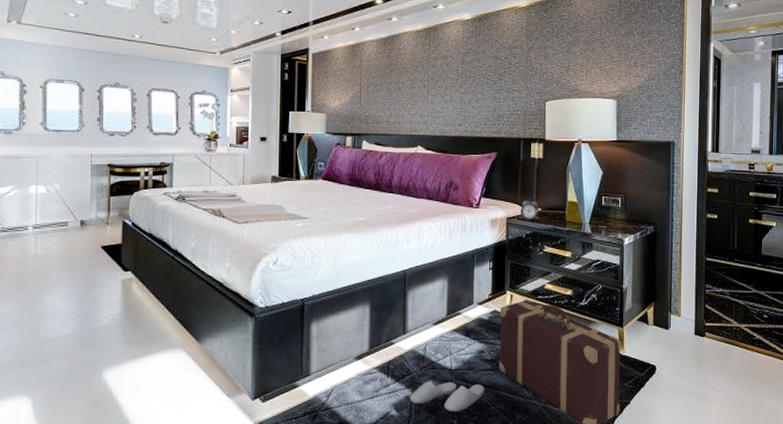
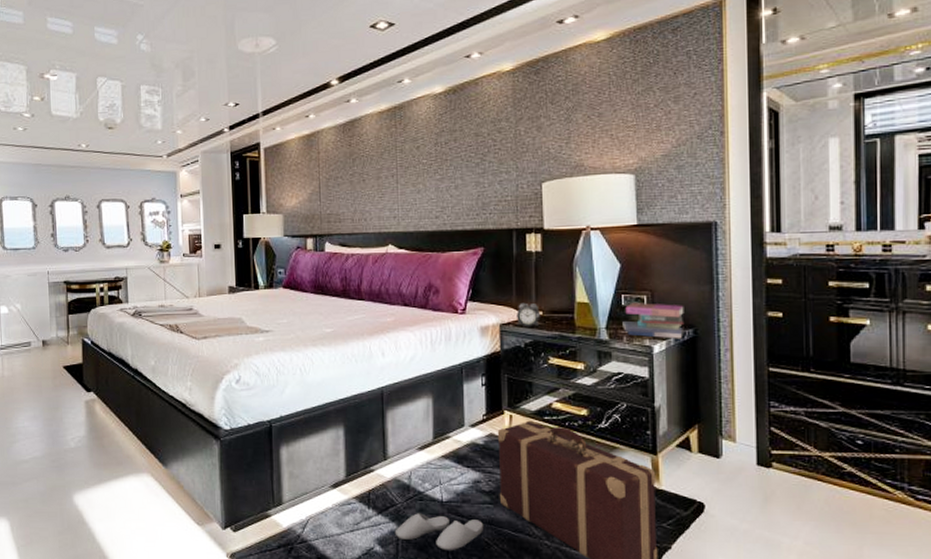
books: none [602,203,648,234] -> present [622,303,685,339]

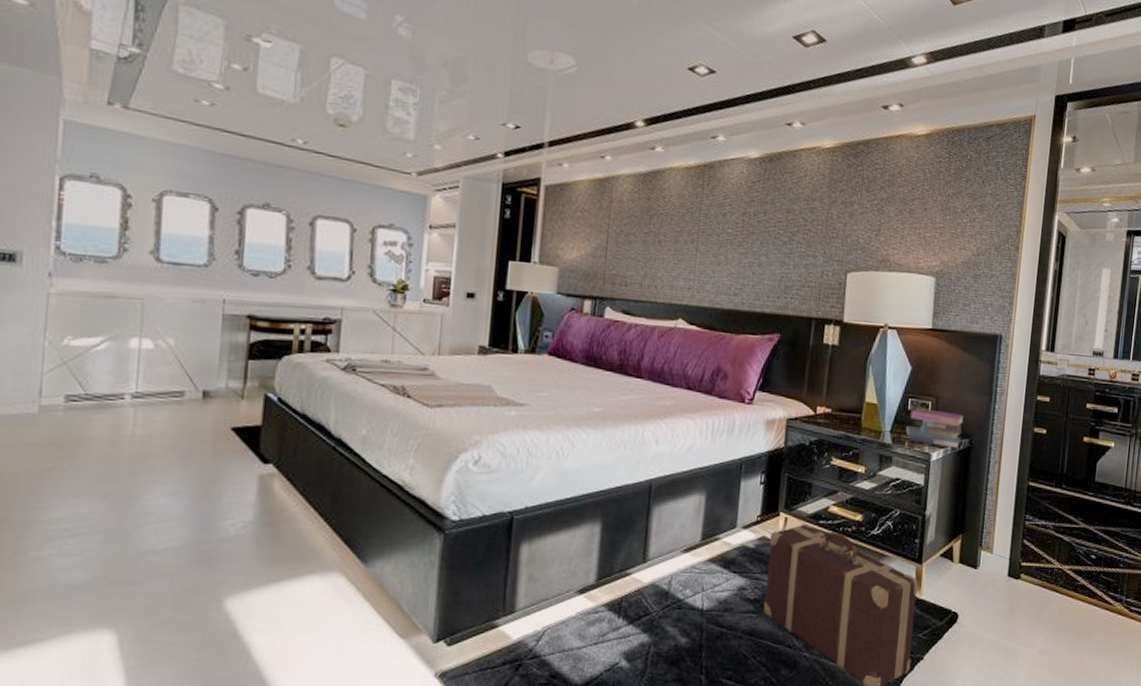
slippers: present [394,513,483,551] -> none [645,623,743,666]
alarm clock: present [516,302,541,327] -> none [804,397,830,425]

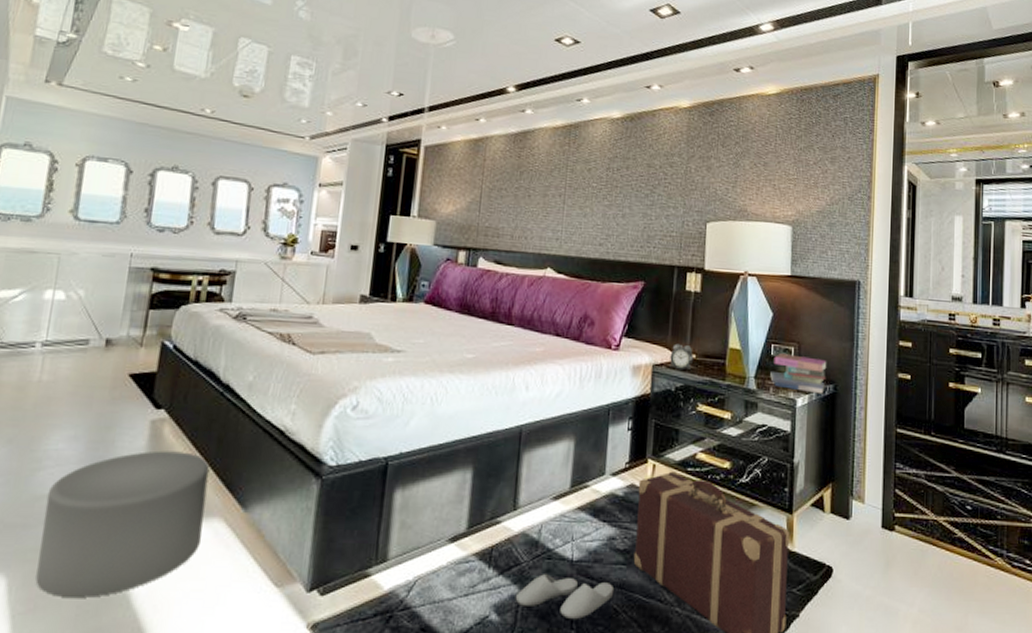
pouf: none [148,506,326,651] -> present [35,450,210,598]
slippers: none [645,623,743,666] -> present [515,574,613,620]
alarm clock: none [804,397,830,425] -> present [669,343,694,371]

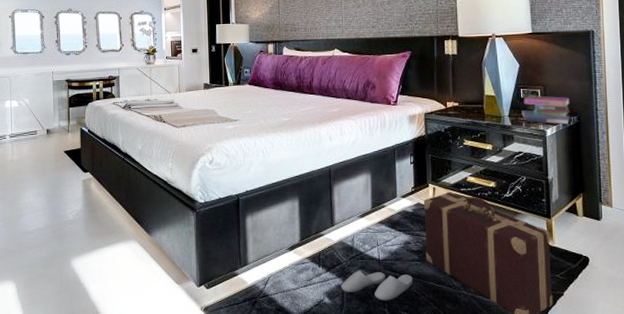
pouf: present [35,450,210,598] -> none [29,199,125,294]
alarm clock: present [669,343,694,371] -> none [438,96,457,116]

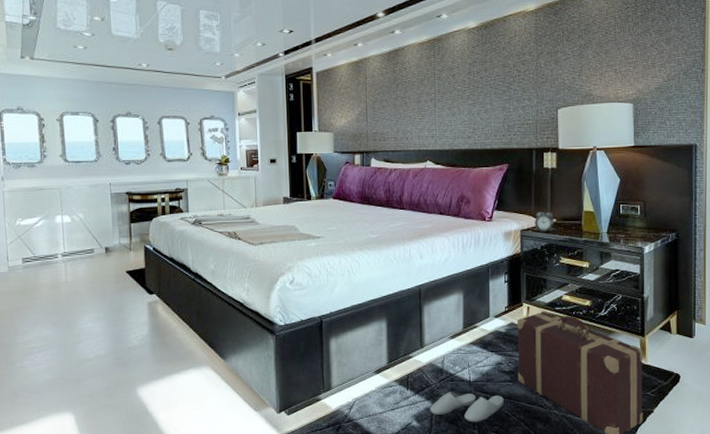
alarm clock: none [438,96,457,116] -> present [535,211,555,233]
books: present [522,95,570,125] -> none [620,211,669,241]

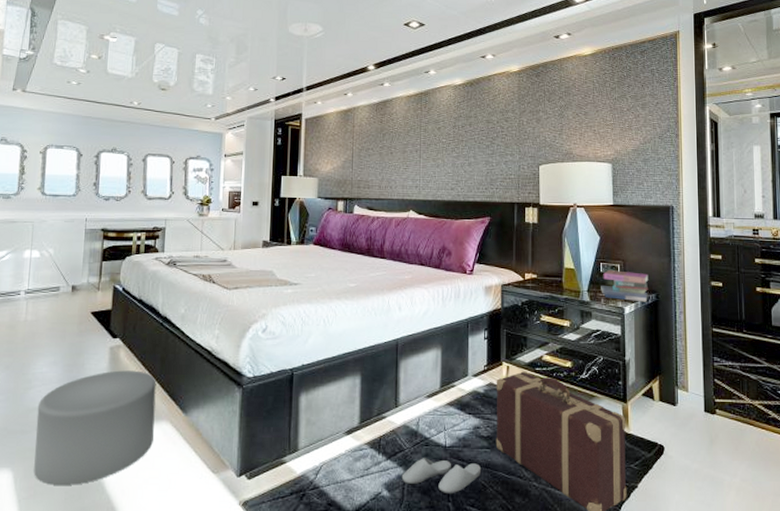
pouf: none [88,323,198,425] -> present [34,370,157,485]
alarm clock: present [535,211,555,233] -> none [516,266,536,288]
books: none [620,211,669,241] -> present [601,270,649,302]

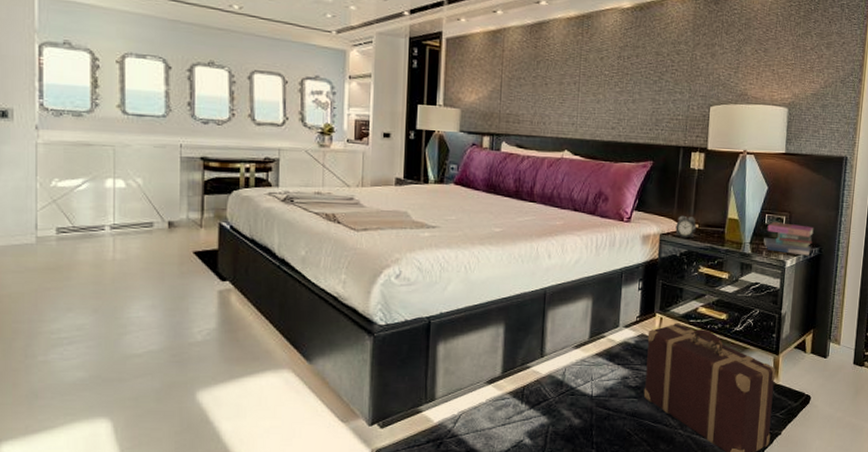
pouf: present [34,370,157,485] -> none [136,316,275,435]
slippers: present [401,458,481,494] -> none [544,407,627,442]
alarm clock: none [516,266,536,288] -> present [675,215,697,239]

